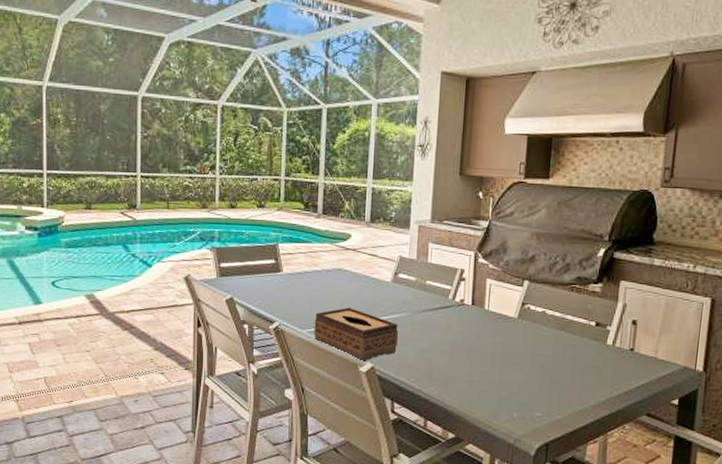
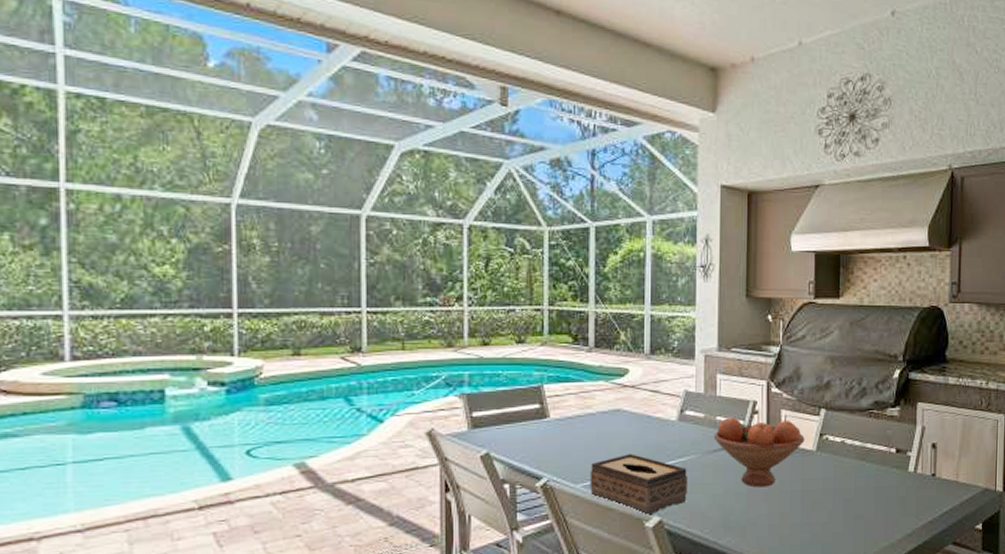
fruit bowl: none [423,282,507,347] -> present [713,418,805,488]

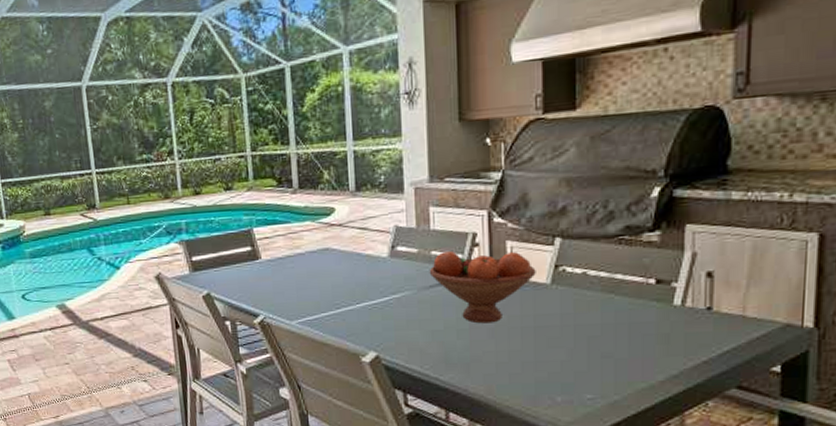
tissue box: present [590,454,689,515] -> none [303,291,404,351]

